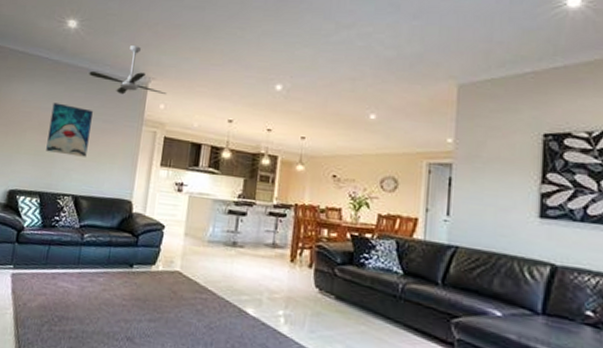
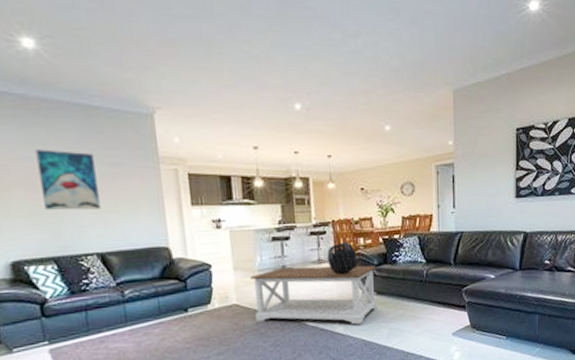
ceiling fan: present [89,44,167,95] -> none [72,67,179,131]
coffee table: none [194,243,339,330] -> present [249,265,377,325]
decorative sphere: none [283,229,319,266] -> present [327,241,359,275]

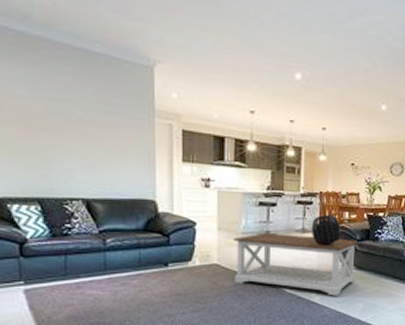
wall art: present [35,149,101,211] -> none [30,88,91,155]

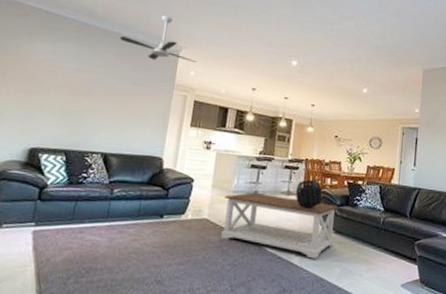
ceiling fan: none [73,16,178,81] -> present [119,15,197,62]

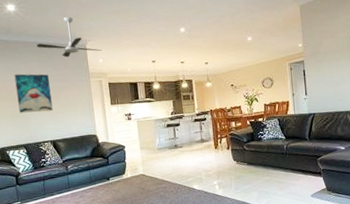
wall art: none [72,63,124,117] -> present [14,74,53,113]
coffee table: present [220,193,339,259] -> none [151,142,248,189]
decorative sphere: present [295,179,324,209] -> none [208,125,232,150]

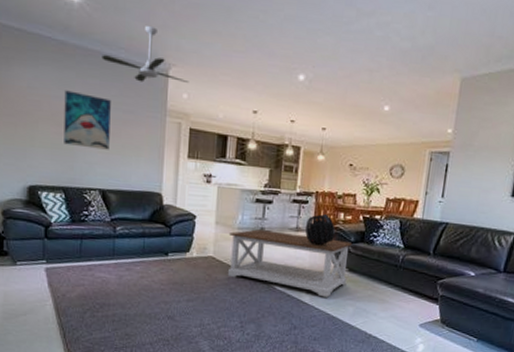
coffee table: none [151,142,248,189] -> present [227,229,353,298]
decorative sphere: none [208,125,232,150] -> present [305,213,336,246]

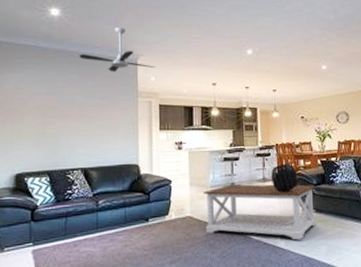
wall art: present [64,90,111,150] -> none [48,86,89,133]

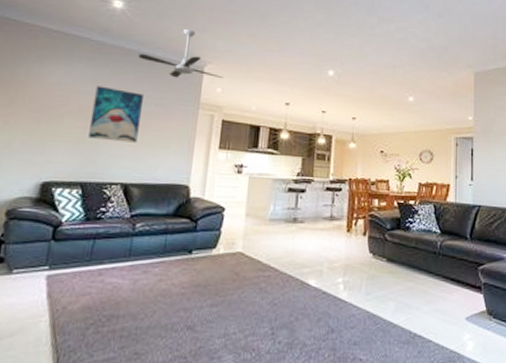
wall art: none [48,86,89,133] -> present [88,86,144,143]
coffee table: present [203,184,316,240] -> none [257,220,389,293]
decorative sphere: present [271,162,299,193] -> none [340,200,371,235]

